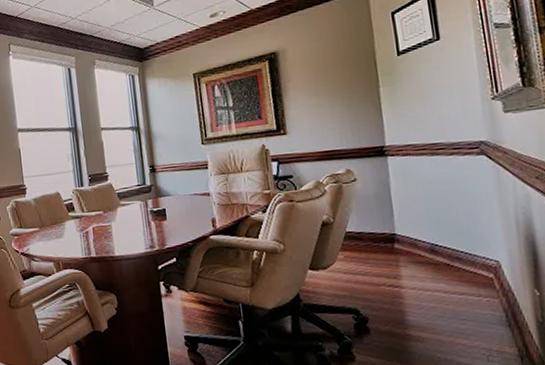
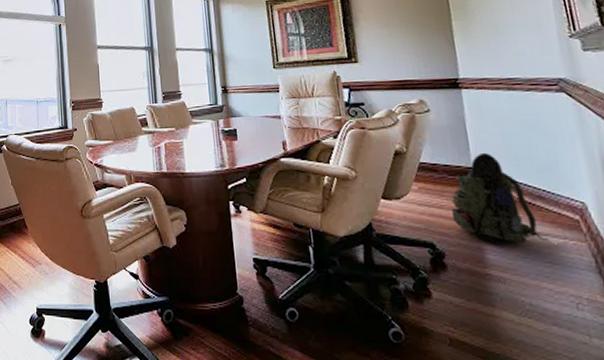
backpack: none [375,219,465,307] -> present [451,153,549,246]

